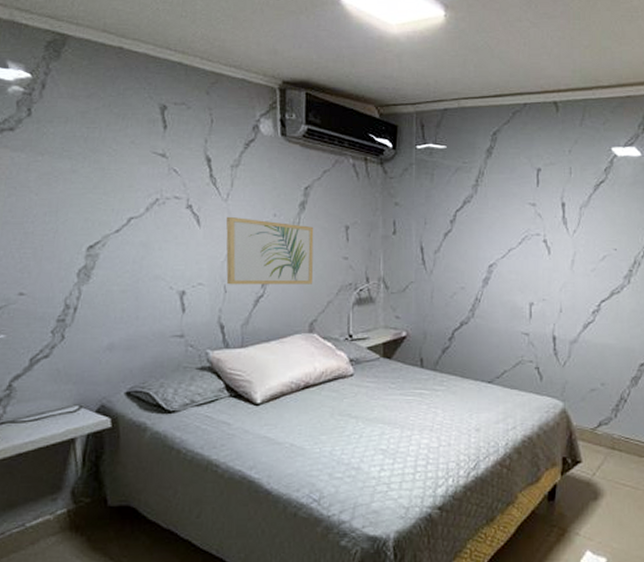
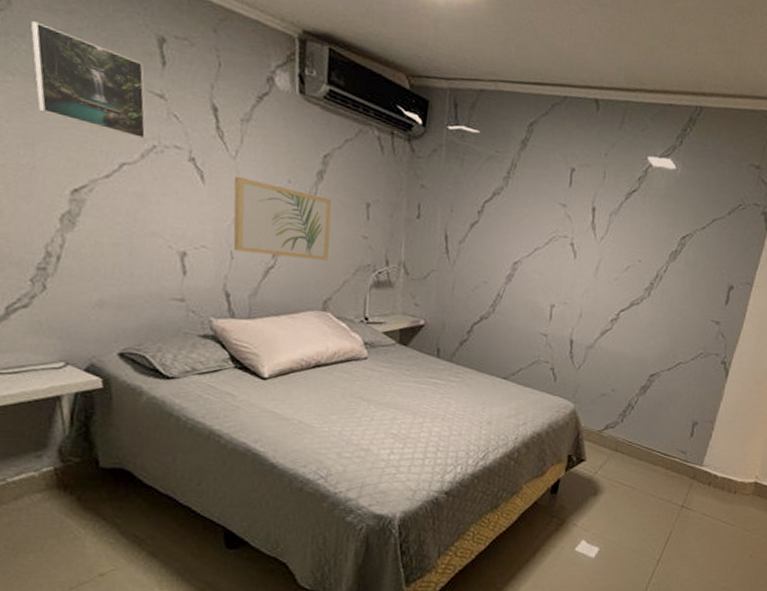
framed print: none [58,108,151,194] -> present [31,21,146,139]

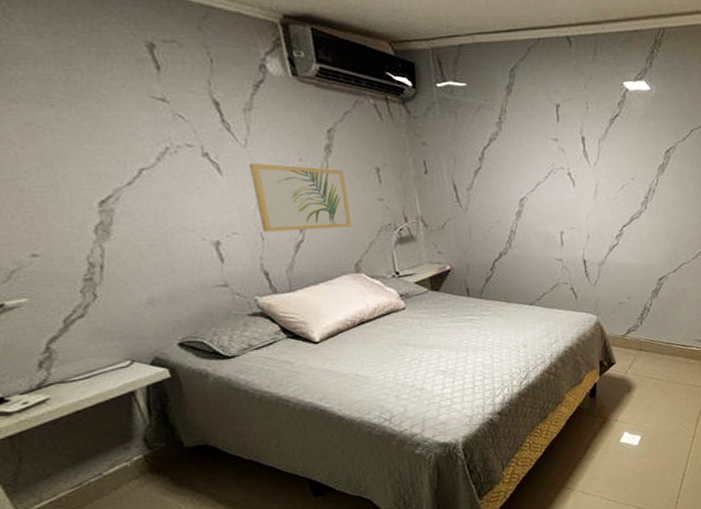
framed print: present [31,21,146,139] -> none [22,47,158,143]

